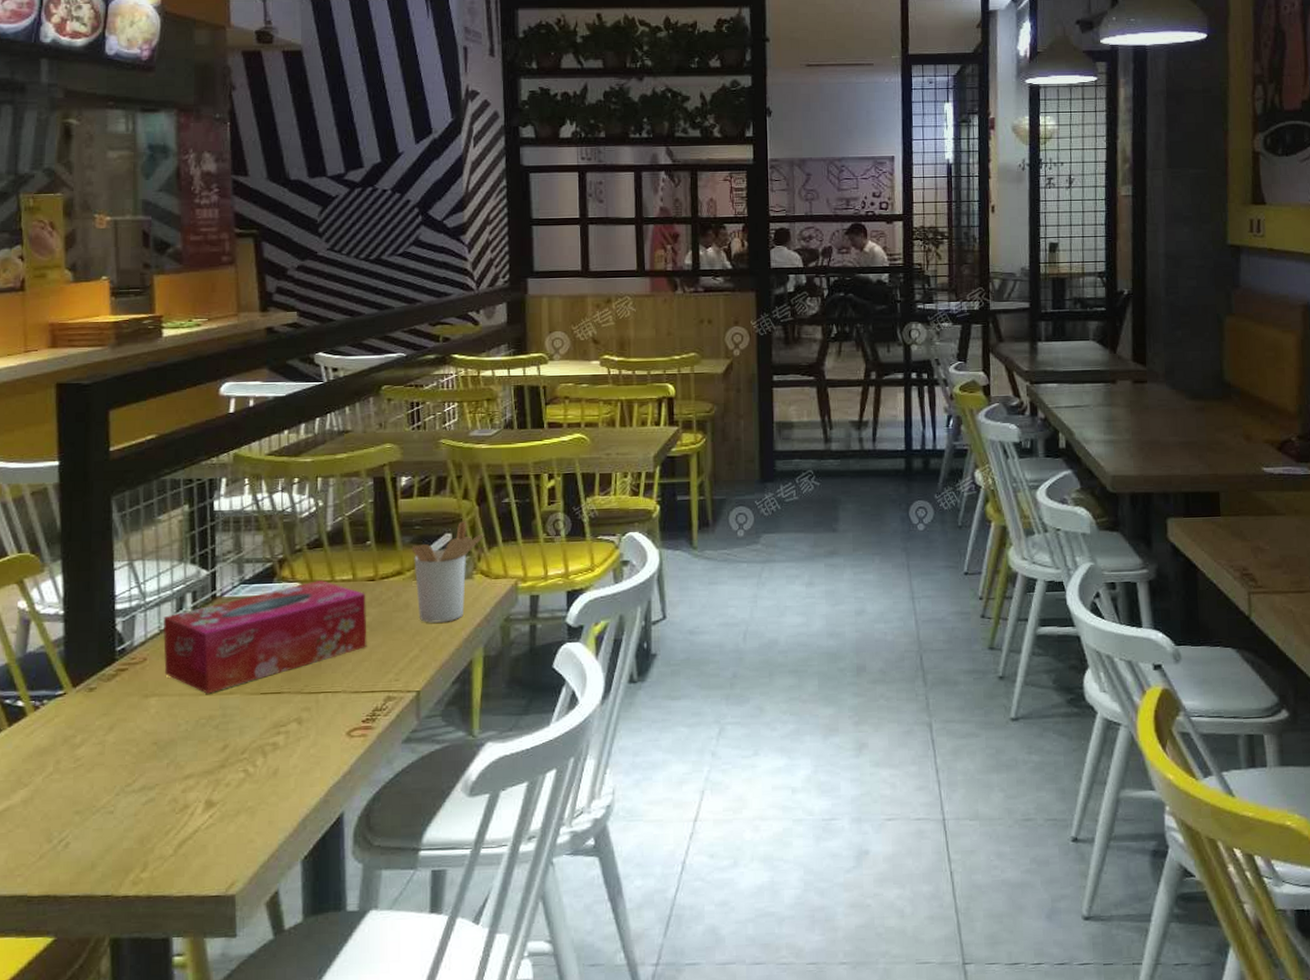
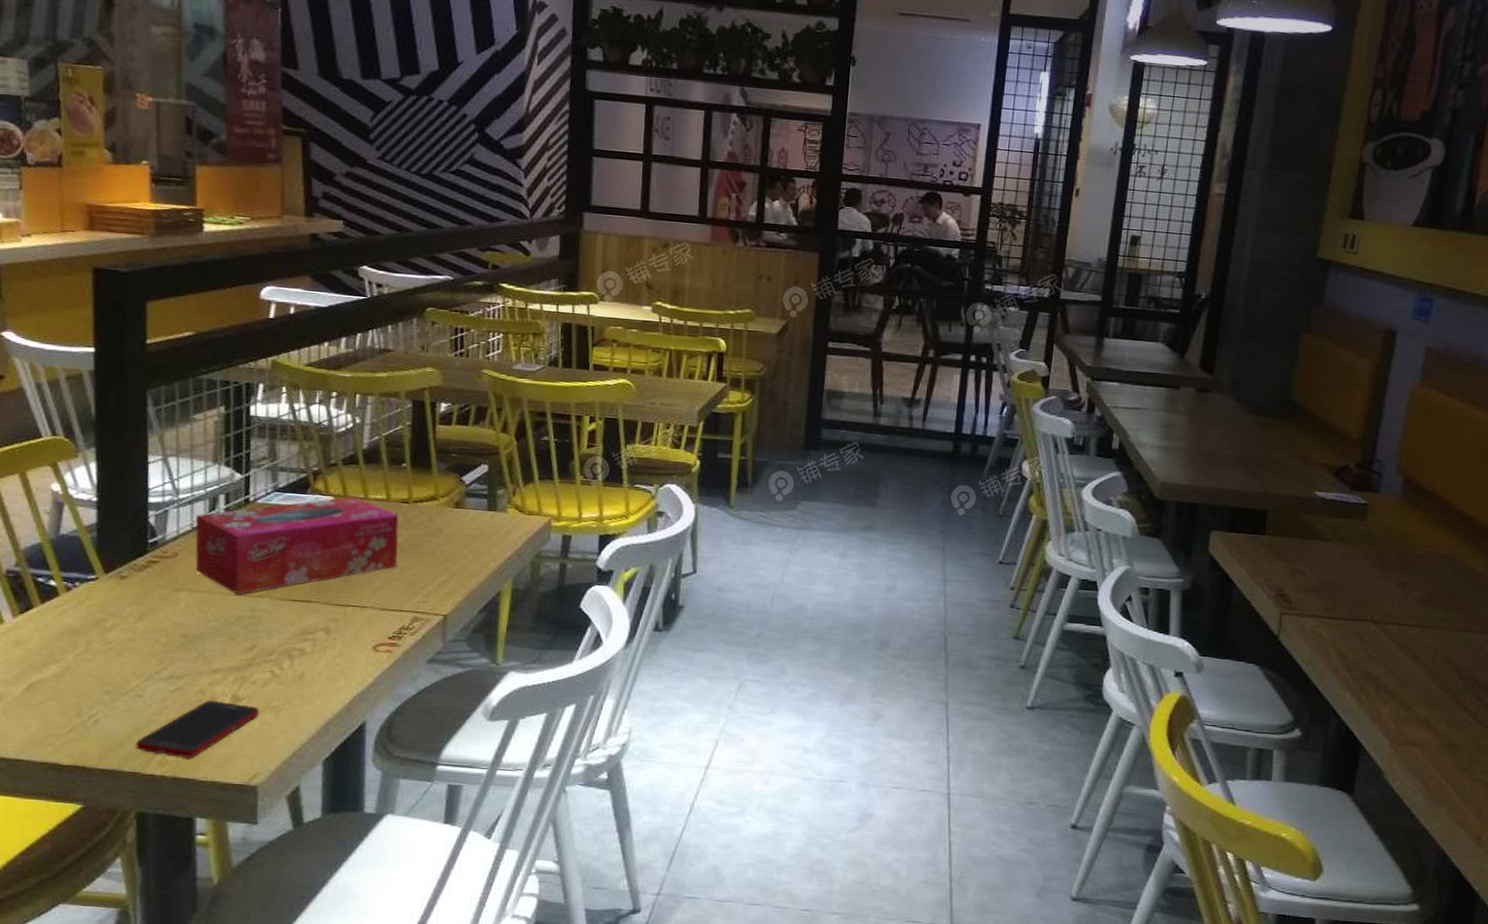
cell phone: none [108,808,234,874] -> present [136,700,259,759]
utensil holder: present [411,521,484,623] -> none [447,454,521,552]

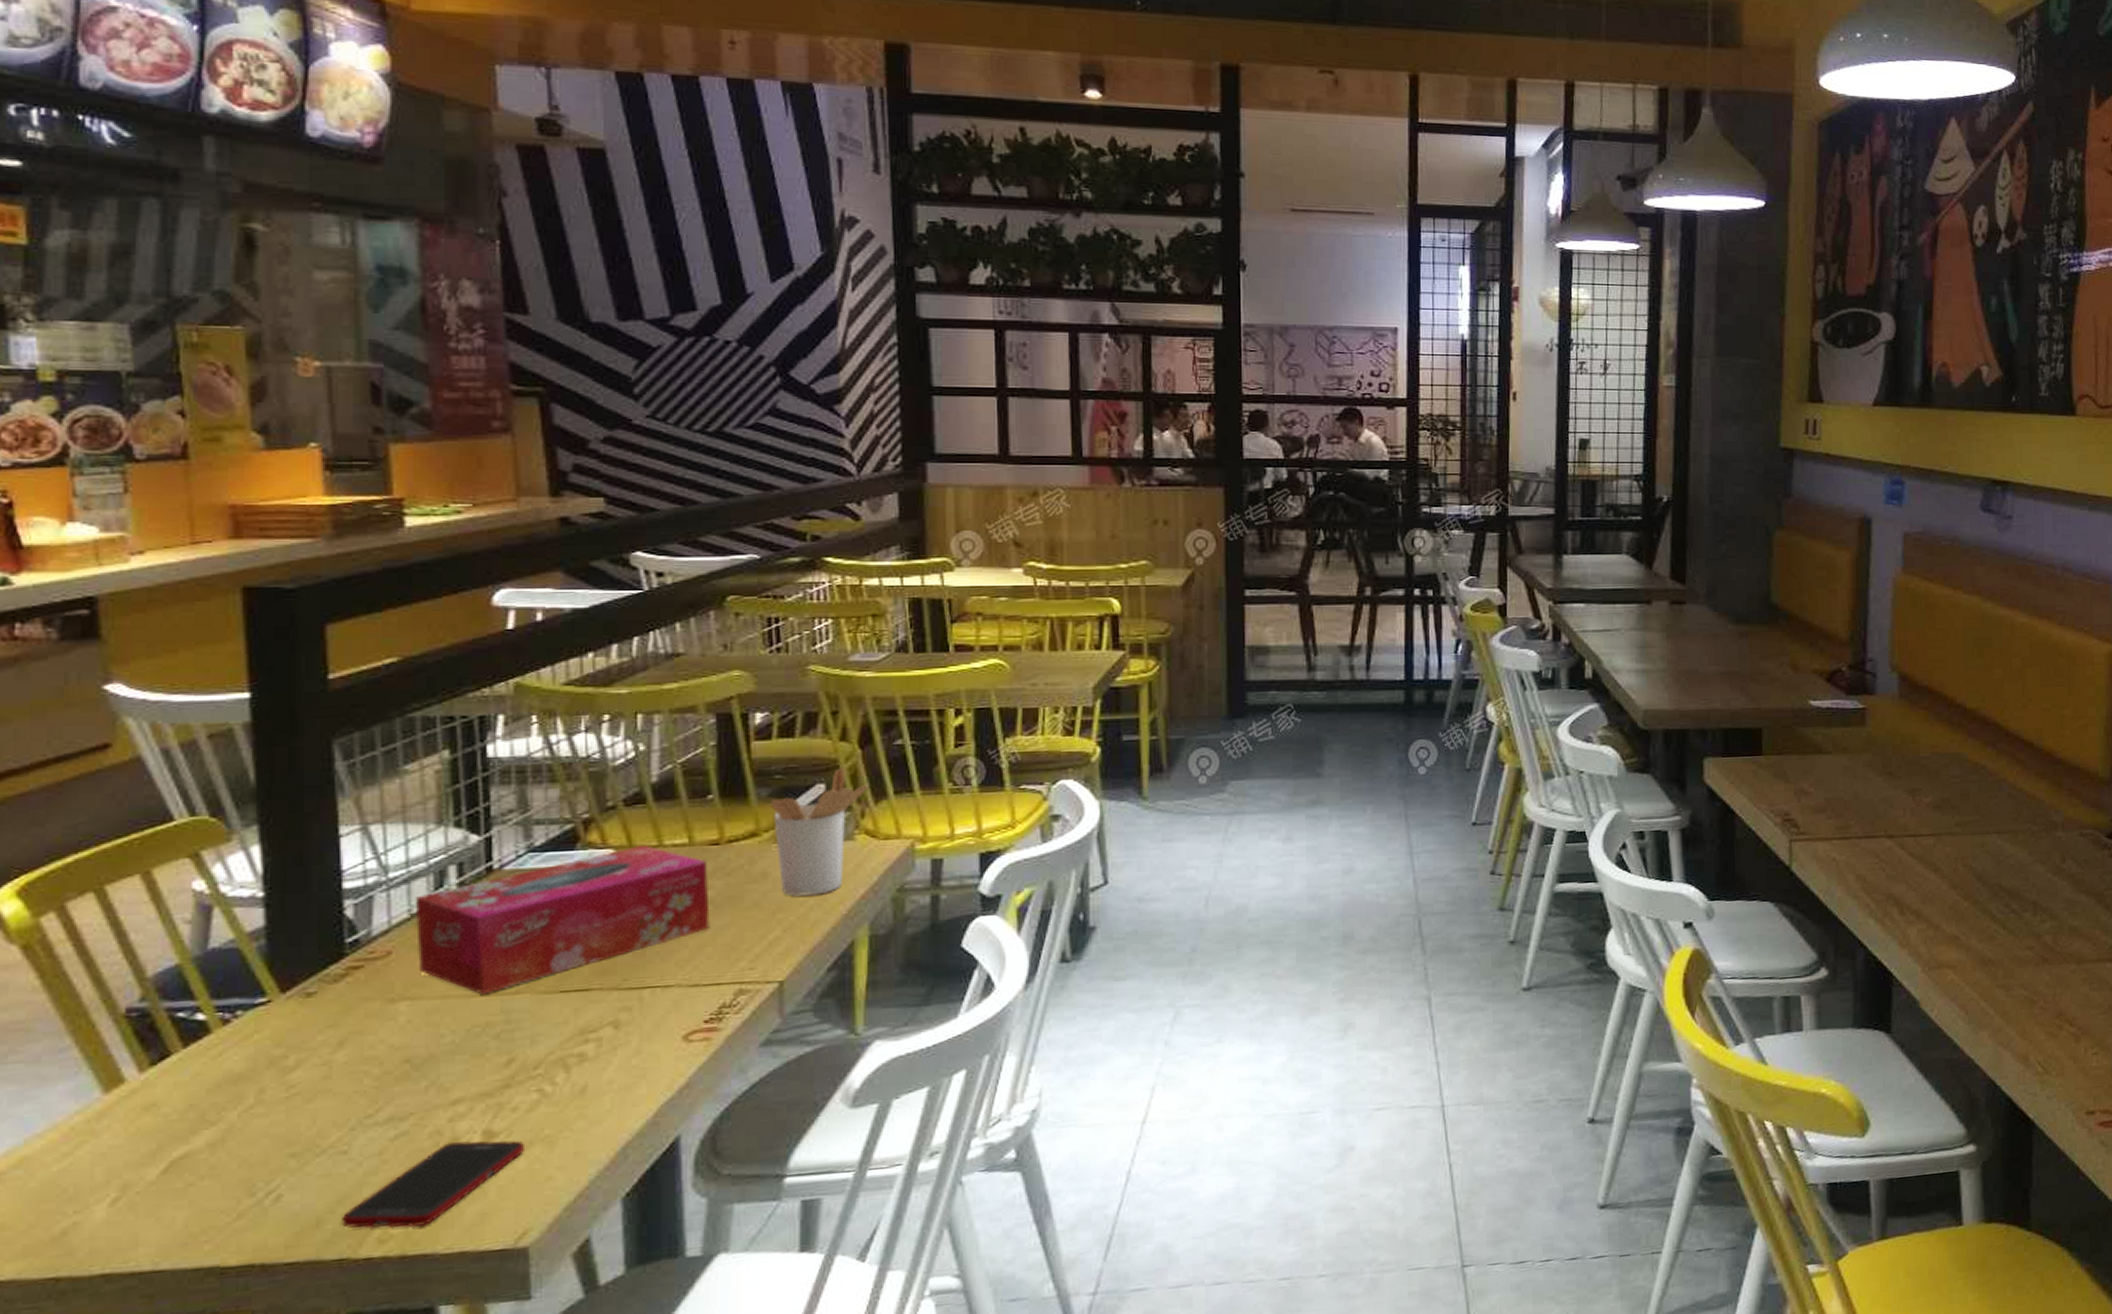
utensil holder: none [447,454,521,552] -> present [770,768,870,896]

